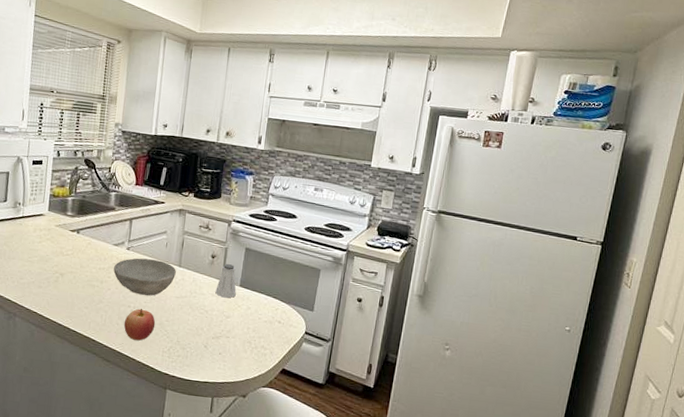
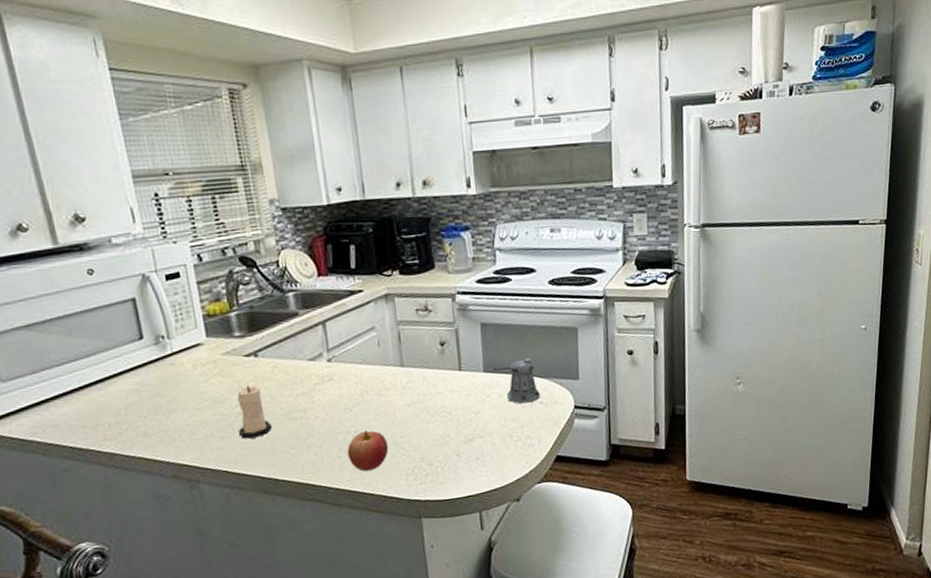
candle: none [51,253,77,293] -> present [237,385,273,439]
bowl: present [113,258,176,296] -> none [316,365,400,415]
saltshaker: present [215,264,236,298] -> none [454,348,481,391]
pepper shaker: none [248,283,280,320] -> present [493,358,540,404]

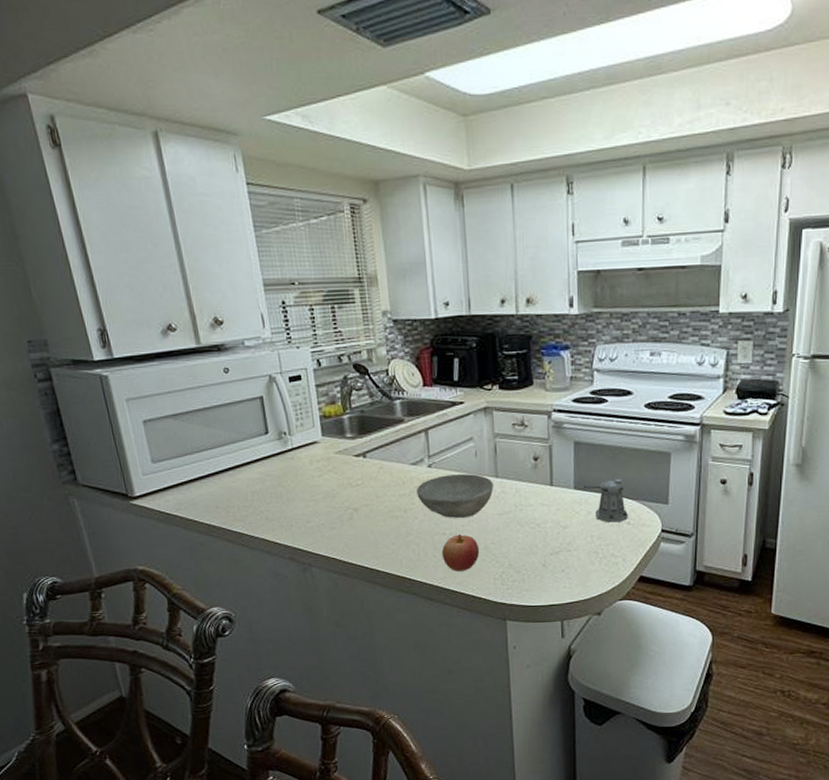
candle: present [237,385,273,439] -> none [346,483,377,531]
bowl: none [316,365,400,415] -> present [417,474,494,518]

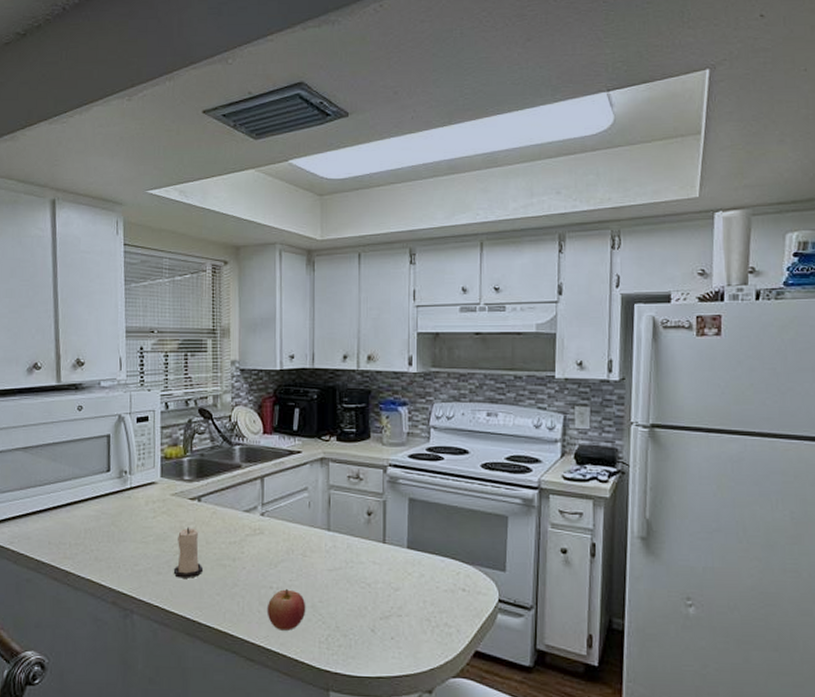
candle: none [346,483,377,531] -> present [173,527,204,578]
bowl: present [417,474,494,518] -> none [247,525,325,571]
pepper shaker: present [584,479,628,523] -> none [417,541,463,588]

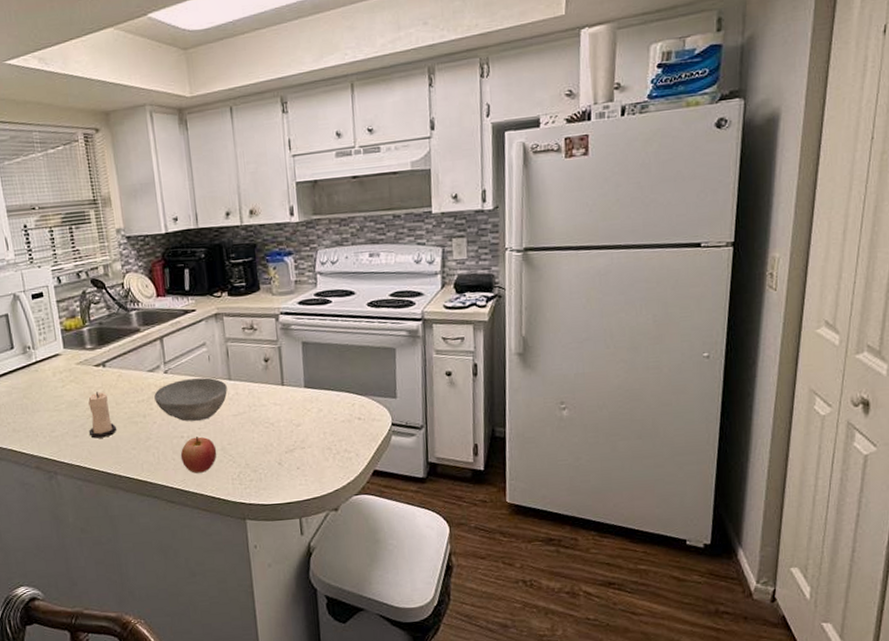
bowl: none [247,525,325,571] -> present [154,377,228,422]

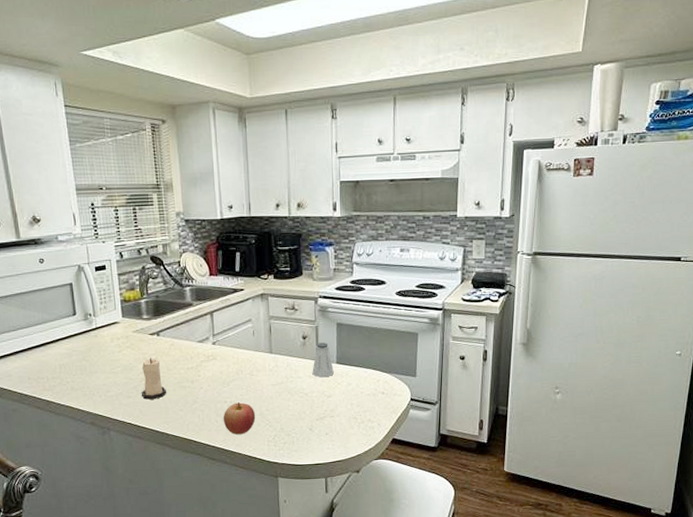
bowl: present [154,377,228,422] -> none [202,350,268,388]
saltshaker: none [277,364,302,405] -> present [312,343,334,378]

